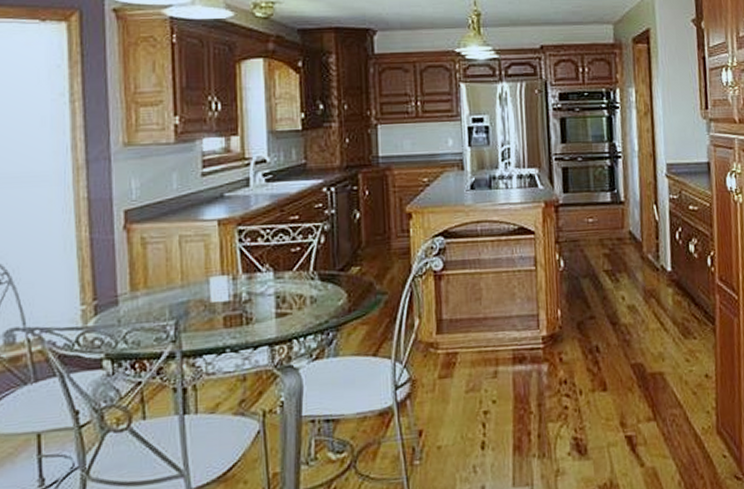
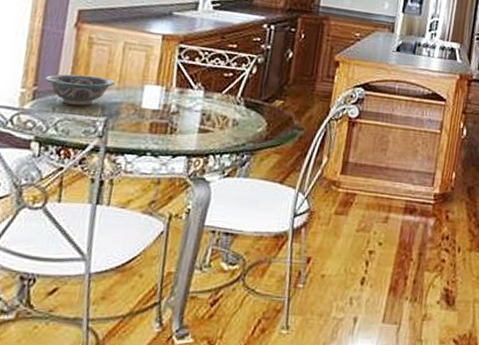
bowl: none [104,277,177,313] -> present [45,74,115,106]

